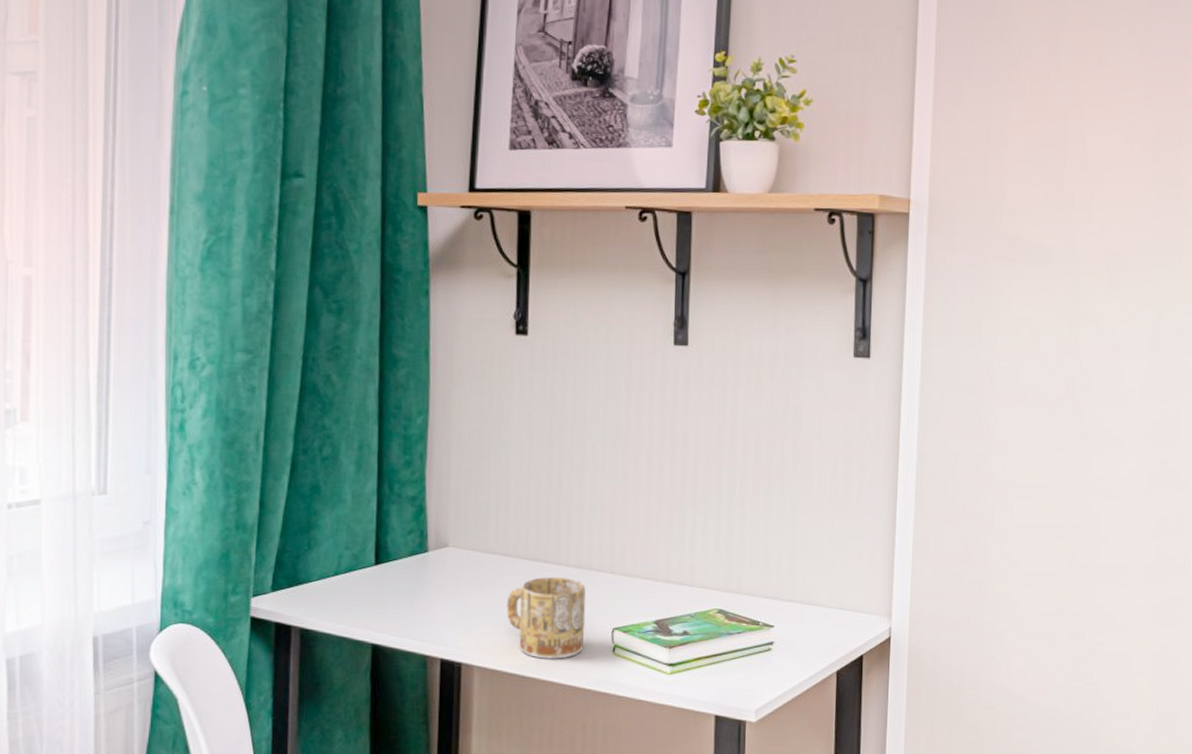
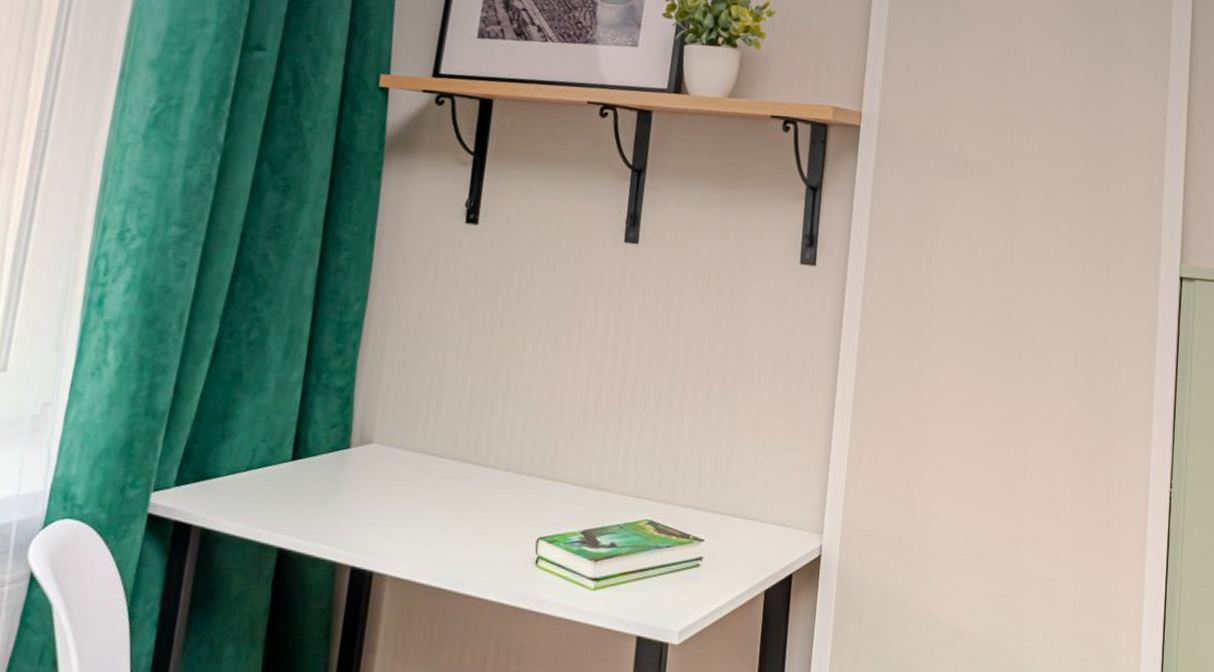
mug: present [506,576,586,659] -> none [427,479,513,570]

